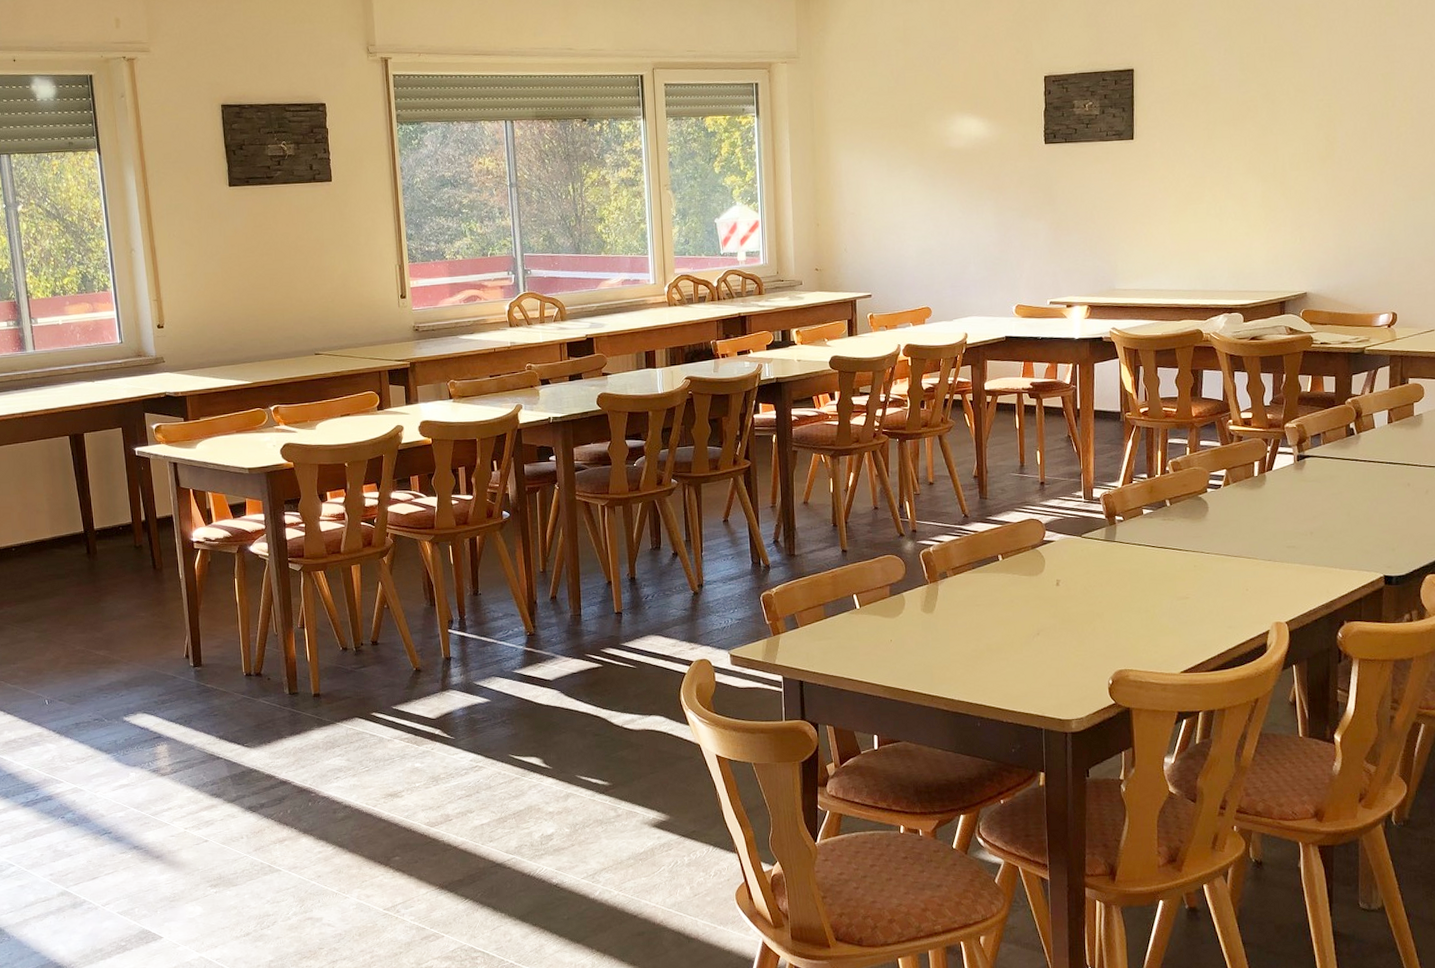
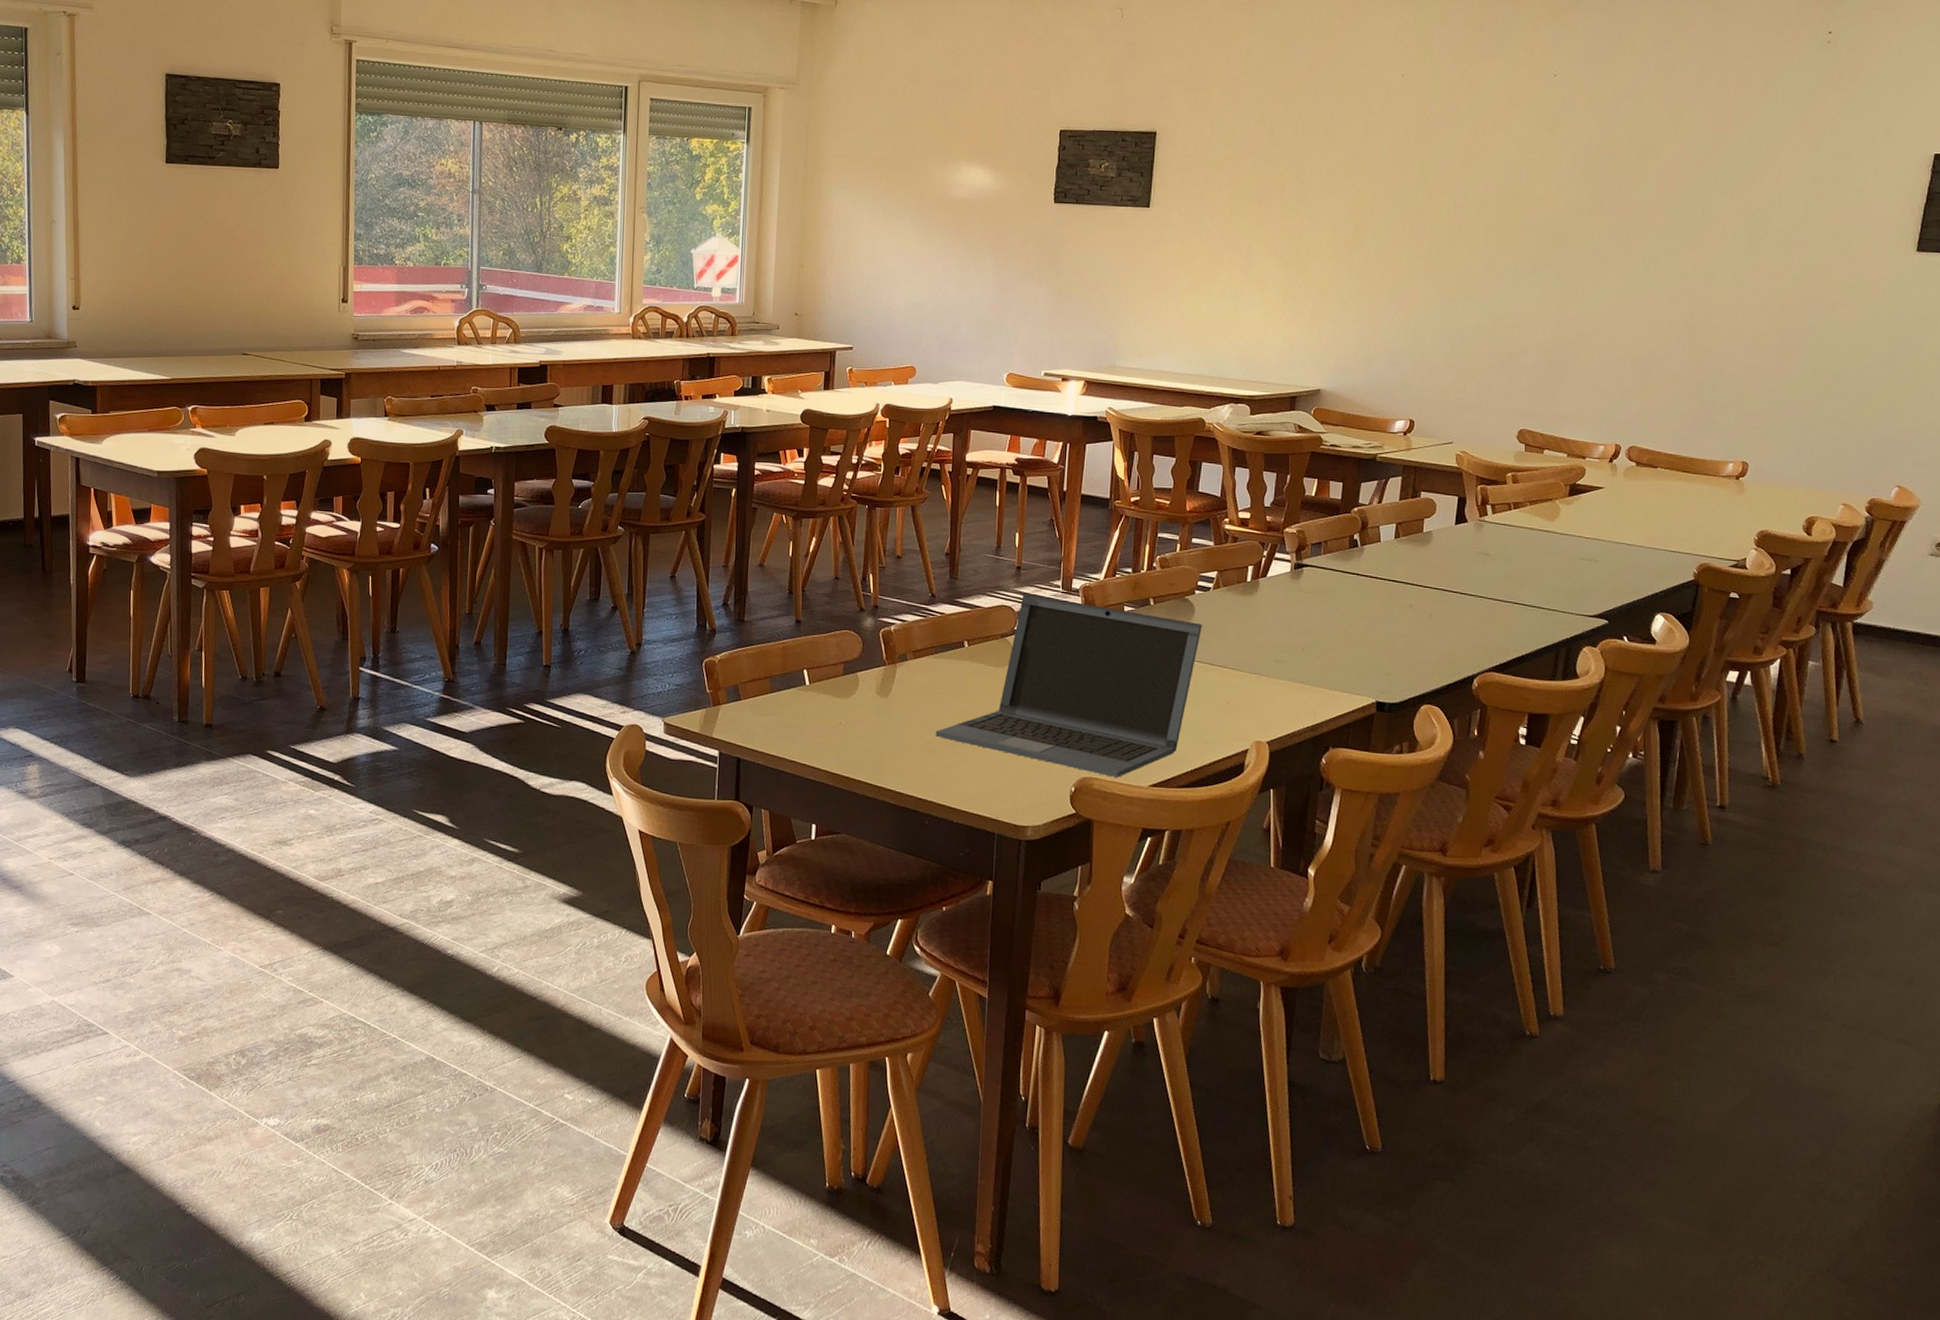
laptop: none [979,506,1217,667] -> present [935,594,1202,777]

